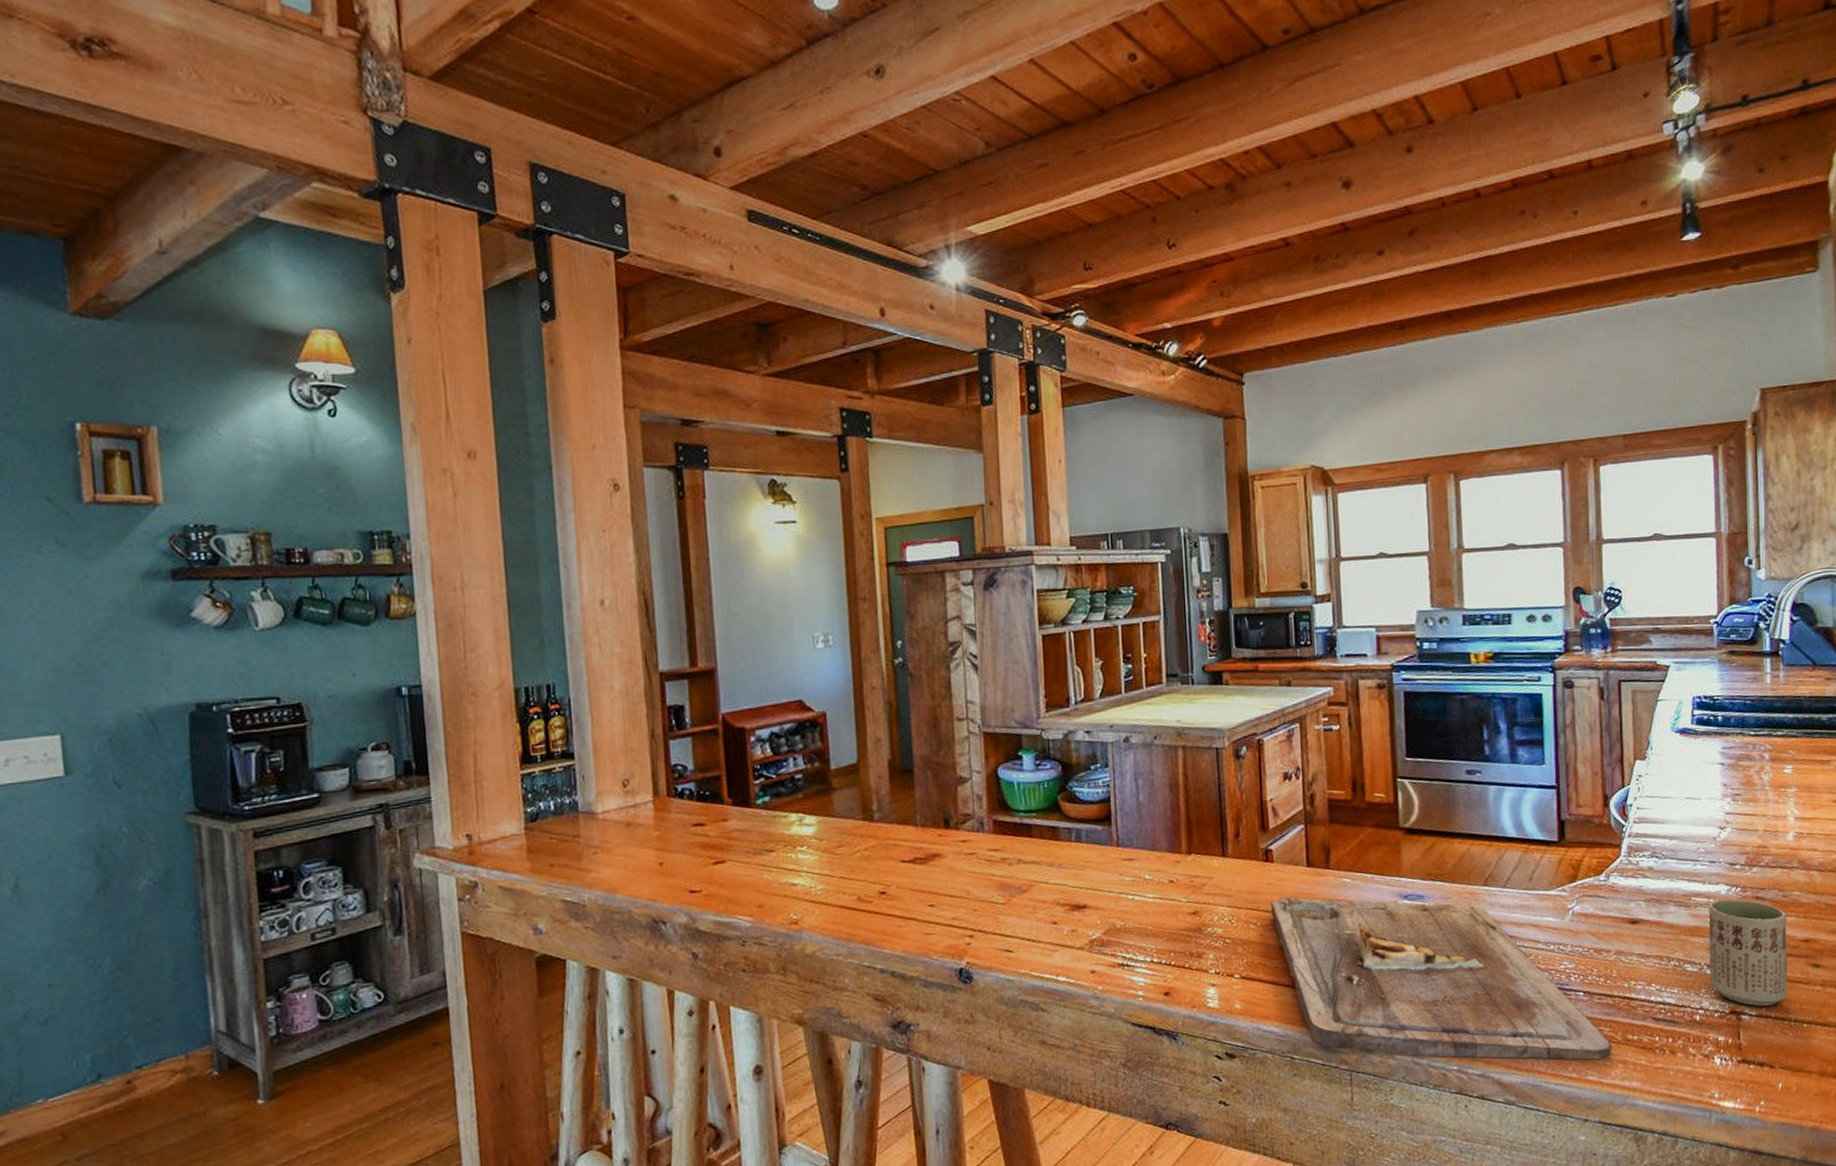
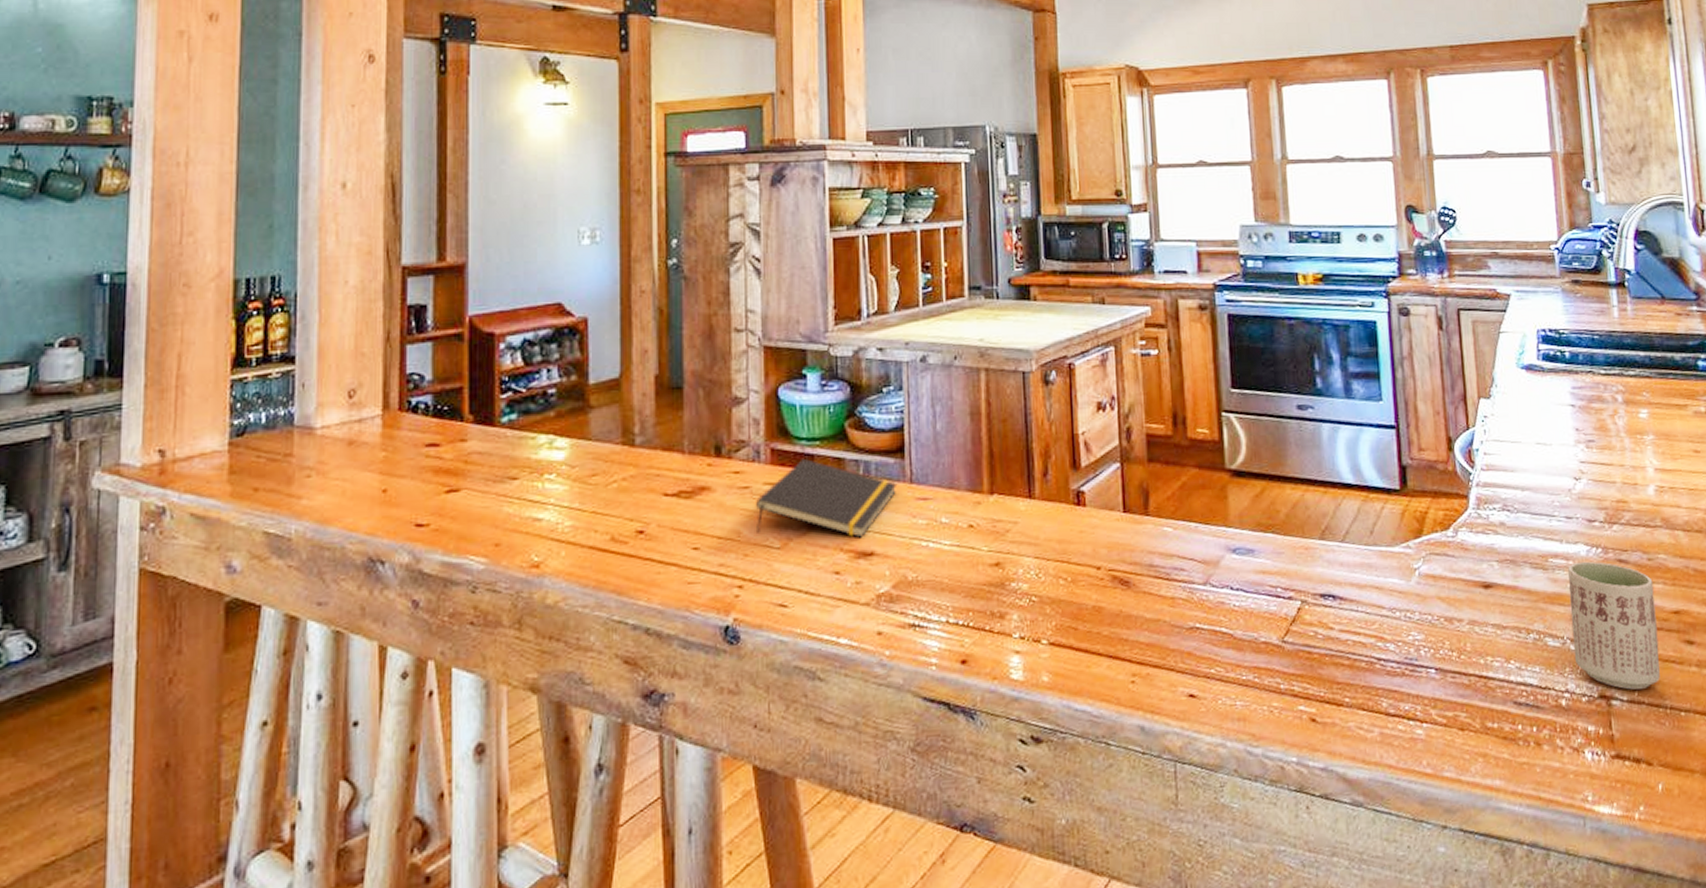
notepad: none [981,828,1106,894] -> present [755,459,898,538]
cutting board: present [1271,897,1613,1061] -> none [1083,547,1471,753]

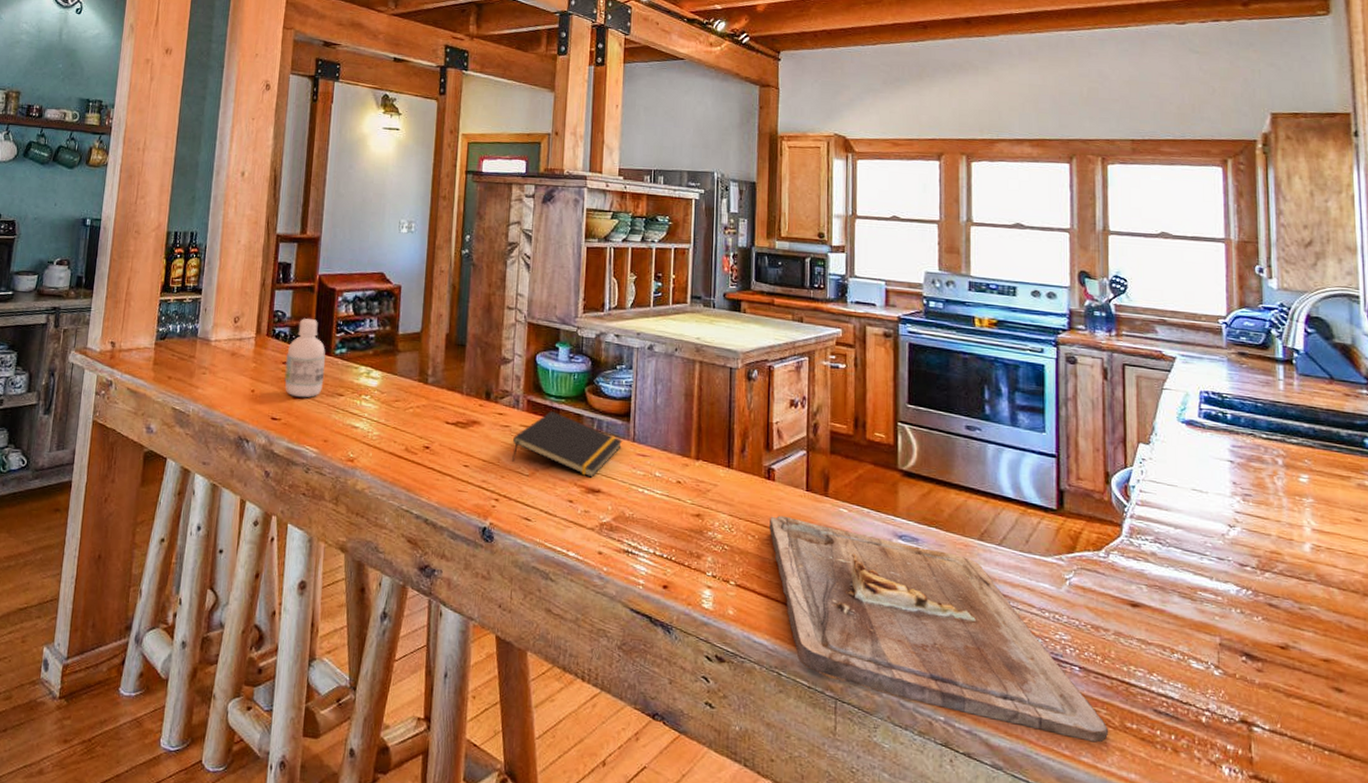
bottle: none [429,379,489,491] -> present [284,318,326,398]
cutting board: none [1083,547,1471,753] -> present [769,515,1109,743]
cup: present [1568,561,1660,690] -> none [1216,599,1306,723]

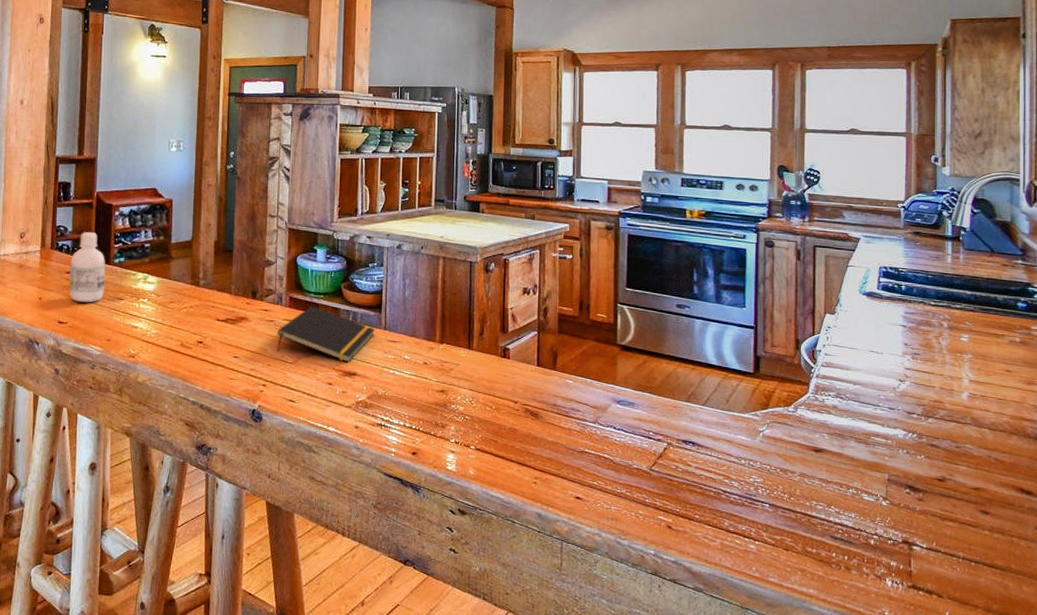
cutting board: present [769,515,1109,743] -> none [505,388,793,565]

